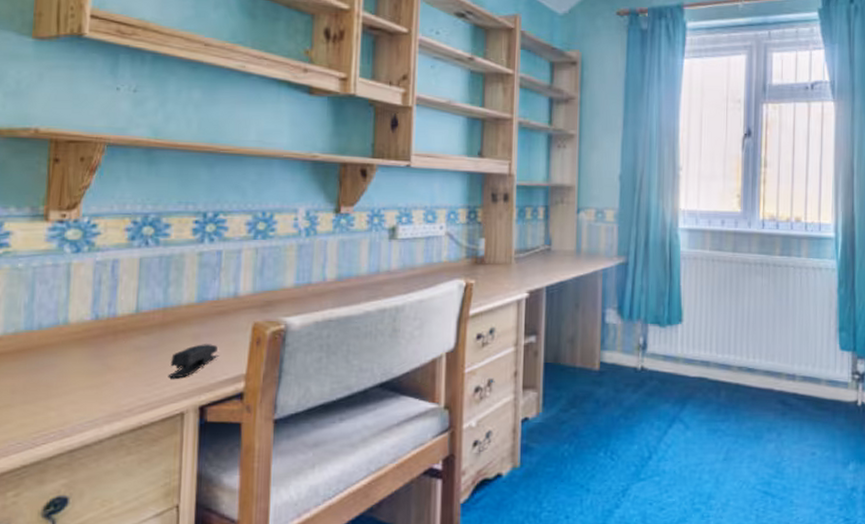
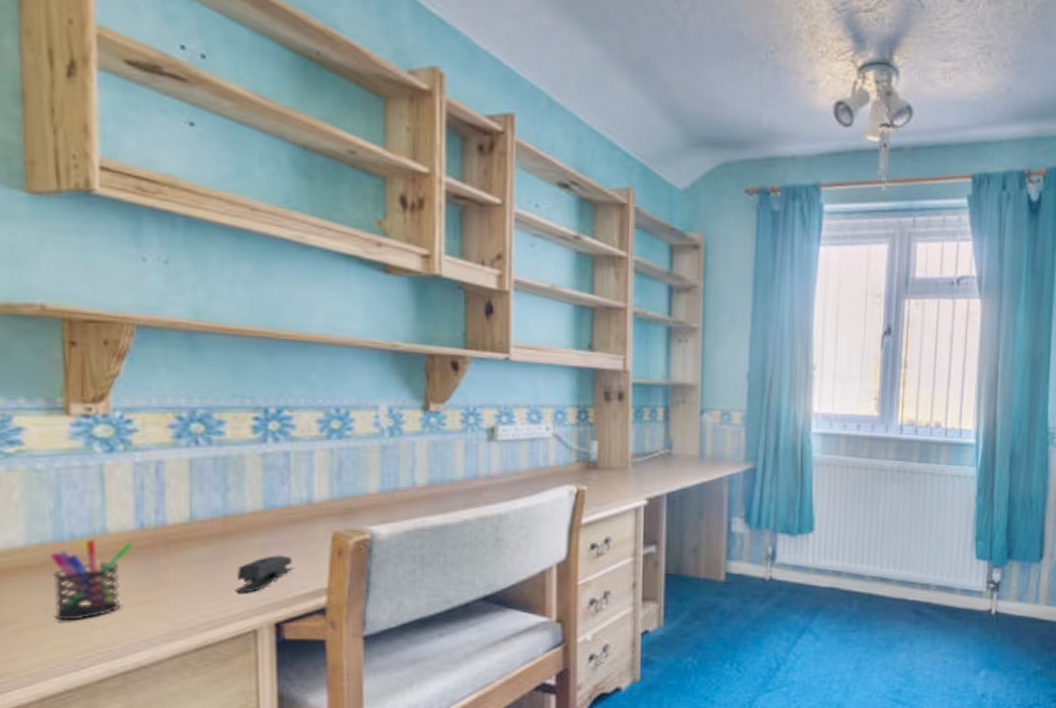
pen holder: none [19,329,89,402] -> present [50,539,135,621]

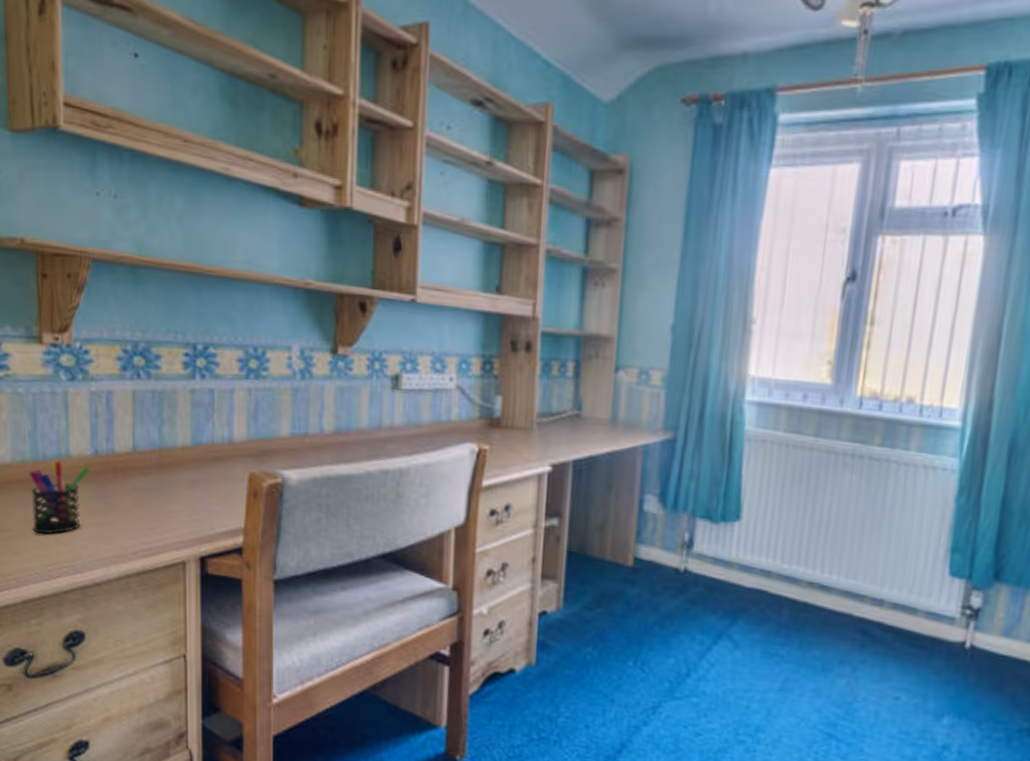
stapler: present [234,555,294,593] -> none [168,491,216,525]

